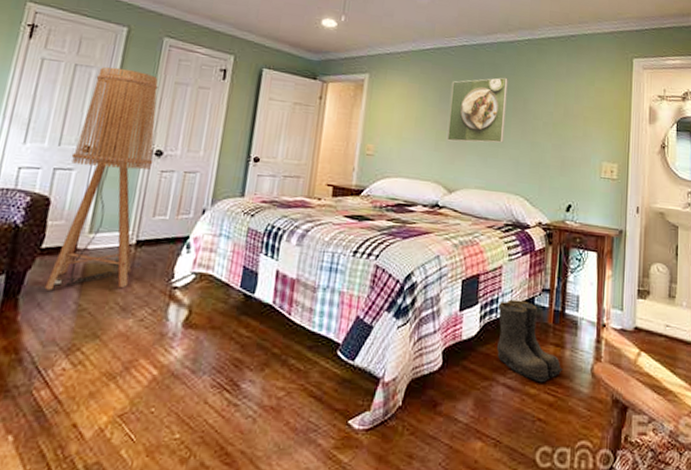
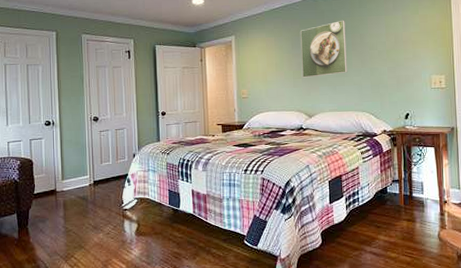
floor lamp: present [44,67,158,290] -> none [39,62,95,221]
boots: present [496,299,564,383] -> none [359,190,416,249]

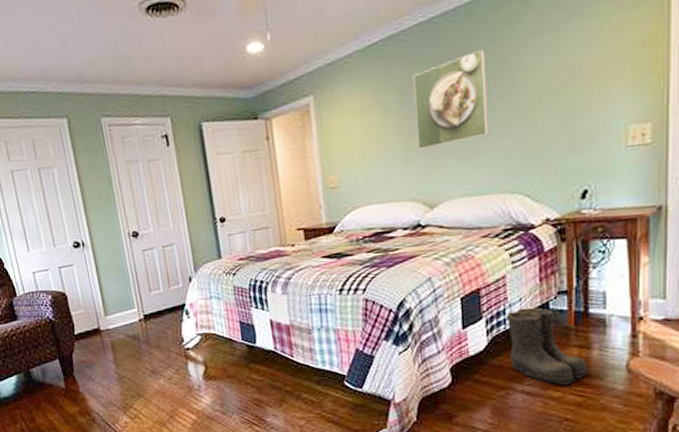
boots: none [359,190,416,249] -> present [505,307,592,386]

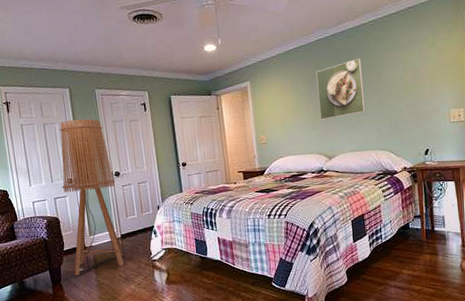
floor lamp: none [59,159,150,366] -> present [60,119,125,276]
boots: present [505,307,592,386] -> none [381,227,439,281]

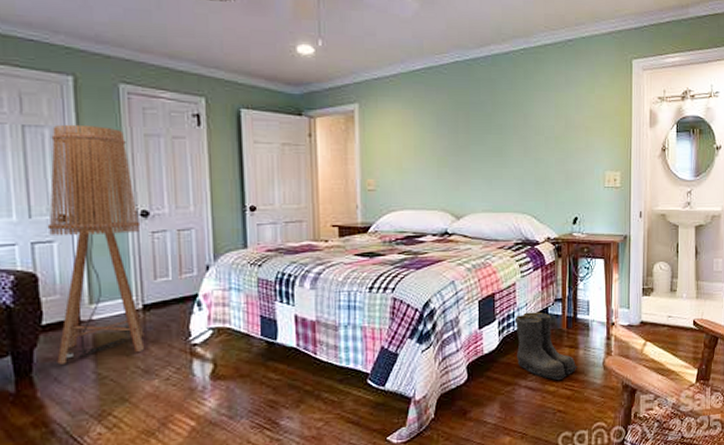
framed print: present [315,57,366,120] -> none [447,93,507,167]
boots: none [381,227,439,281] -> present [514,312,578,381]

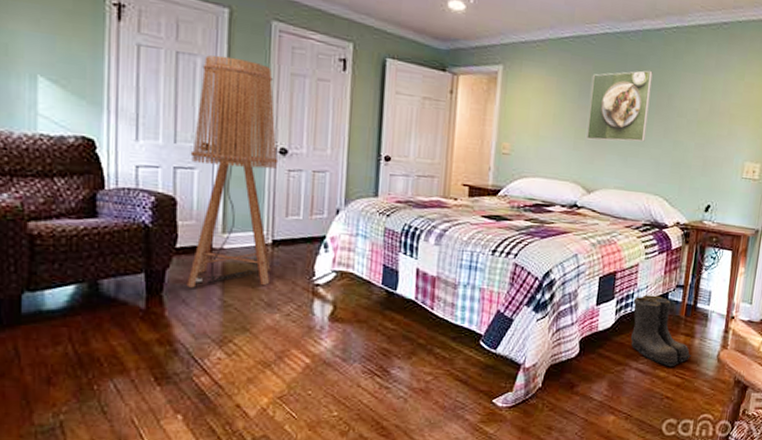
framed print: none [447,93,507,167] -> present [587,70,653,142]

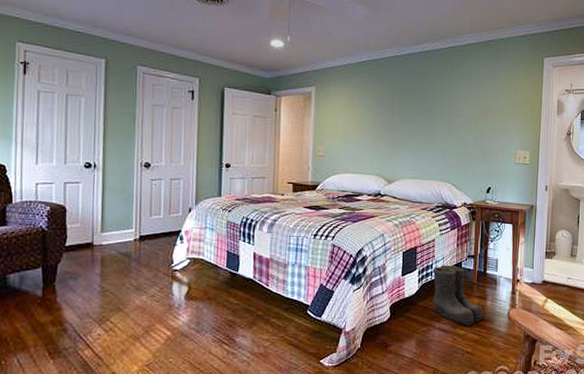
floor lamp: present [186,55,279,288] -> none [74,95,144,278]
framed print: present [587,70,653,142] -> none [385,82,435,141]

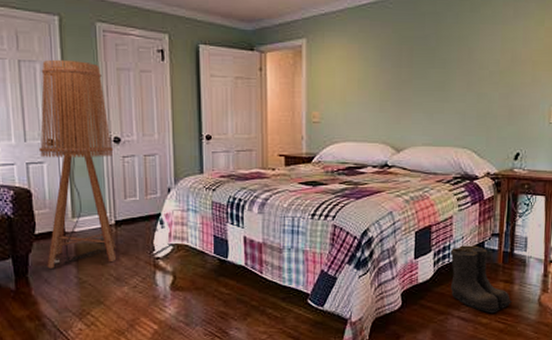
floor lamp: none [74,95,144,278] -> present [38,59,117,268]

